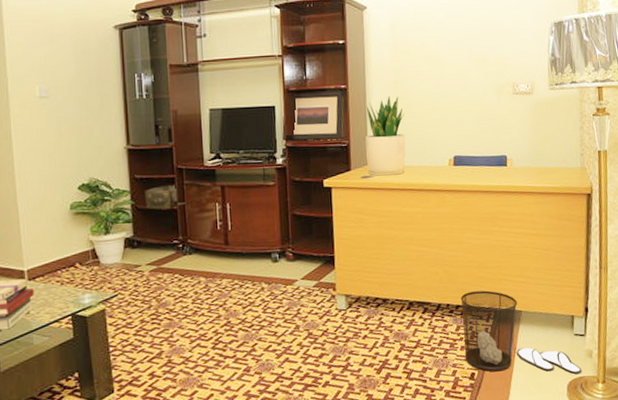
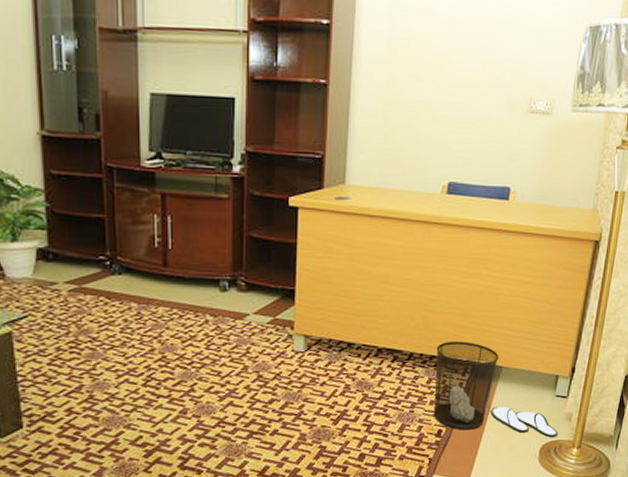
decorative box: present [145,184,186,210] -> none [63,185,117,218]
picture frame: present [282,91,344,141] -> none [242,83,324,149]
planter: present [365,96,406,176] -> none [343,99,396,199]

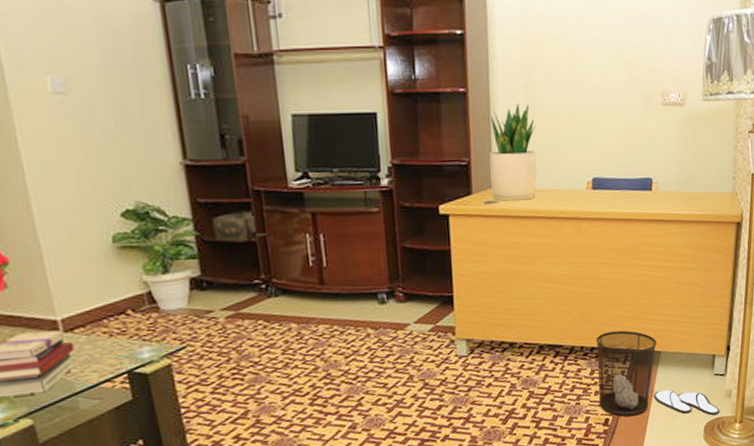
decorative box: none [63,185,117,218] -> present [212,210,268,243]
planter: none [343,99,396,199] -> present [489,103,537,201]

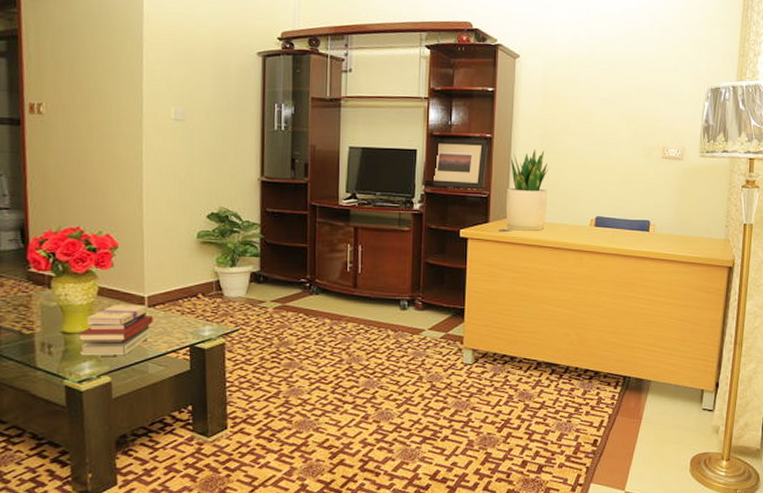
decorative box: present [212,210,268,243] -> none [275,220,317,247]
picture frame: none [386,95,463,158] -> present [422,138,489,190]
waste bin: present [596,330,657,417] -> none [589,357,647,440]
slippers: present [654,389,720,416] -> none [642,418,707,450]

